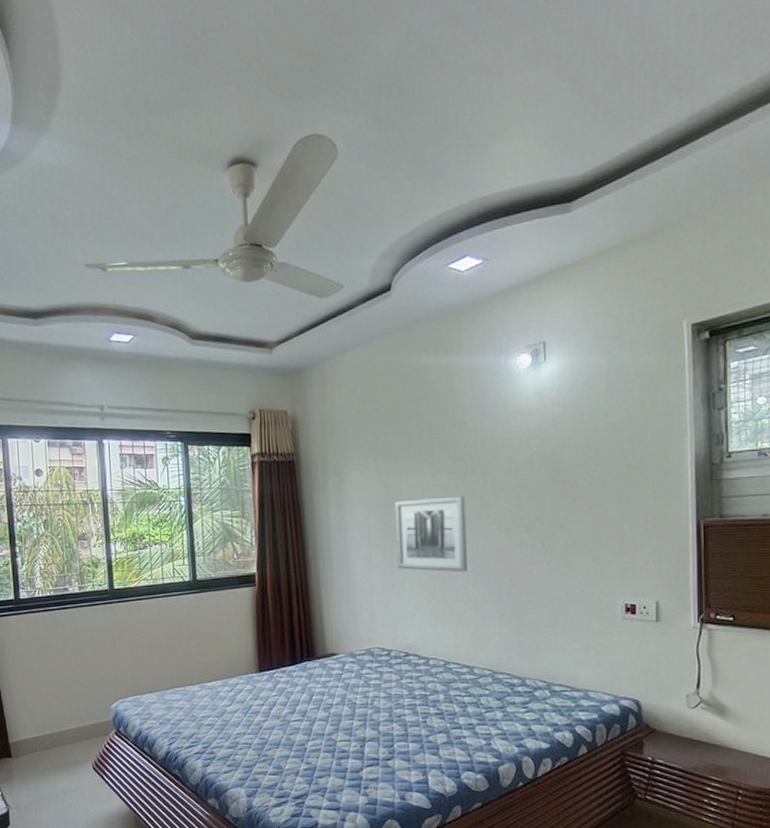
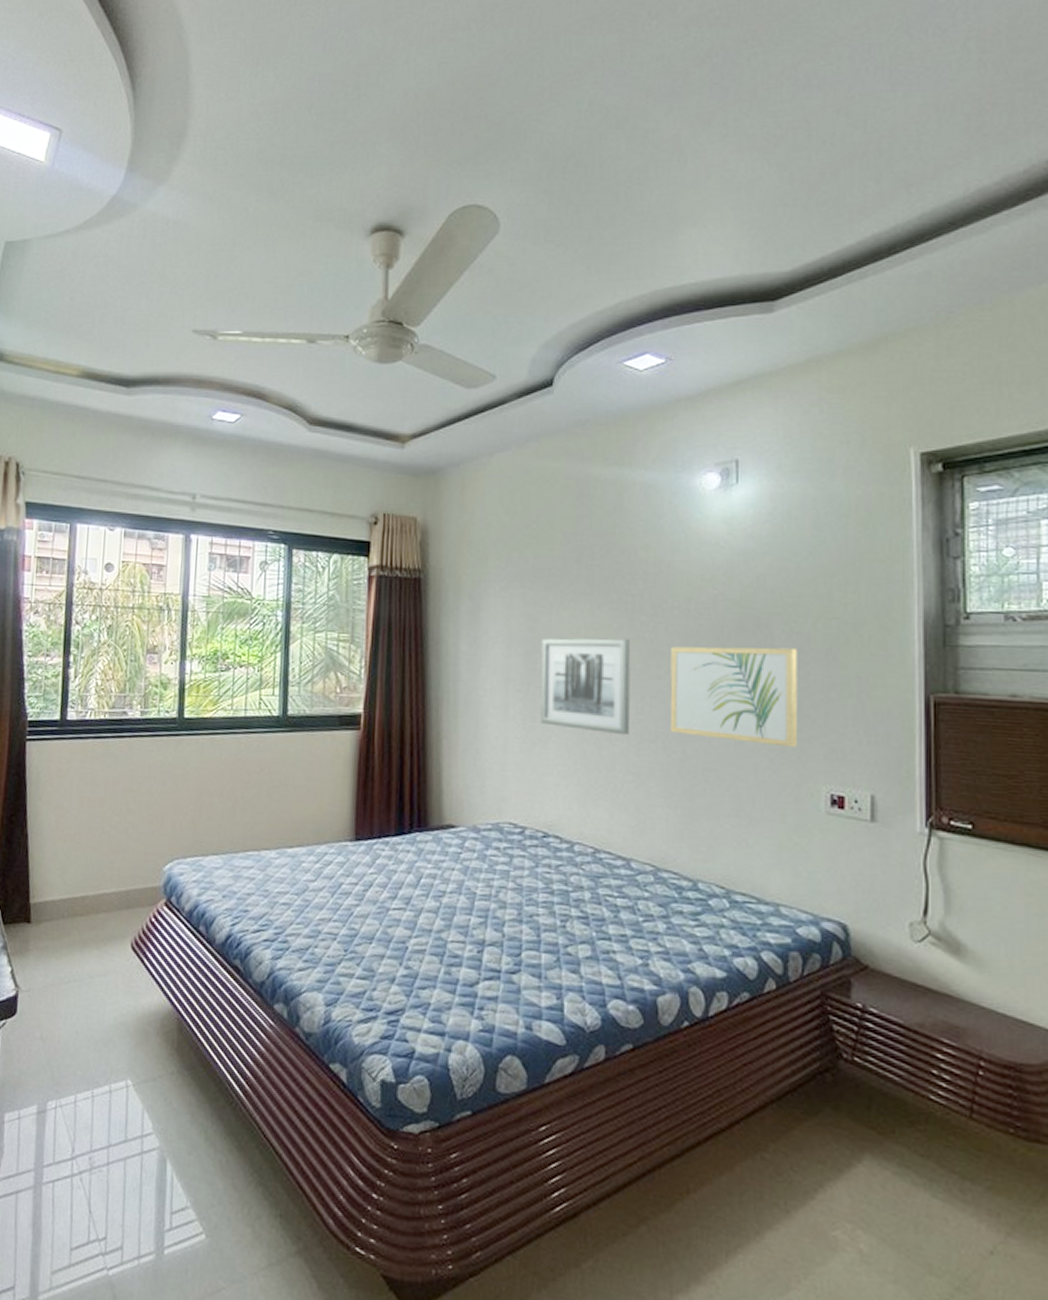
wall art: none [497,492,599,571] -> present [670,646,798,748]

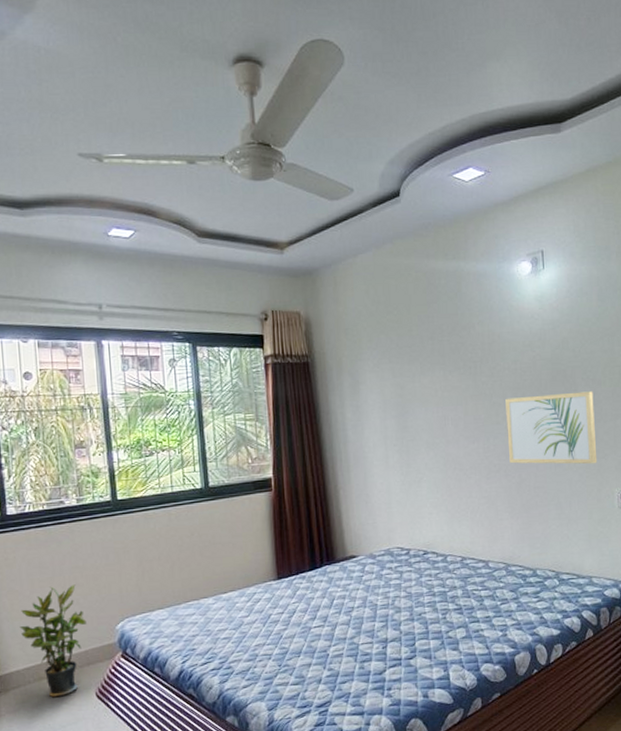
potted plant: none [62,808,133,941] -> present [19,584,87,698]
wall art: present [540,638,631,736] -> none [409,396,480,470]

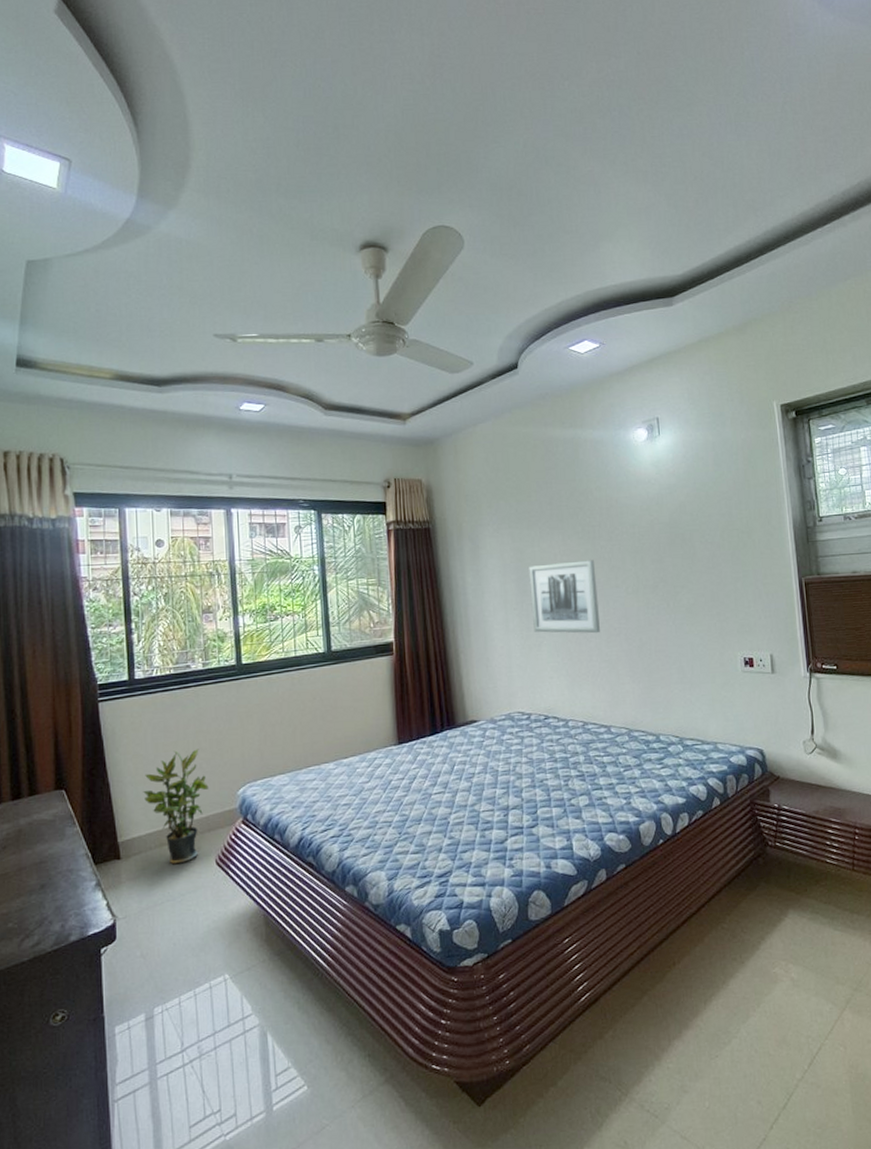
wall art: none [409,396,480,470] -> present [529,560,600,634]
wall art: present [505,391,598,465] -> none [624,554,719,628]

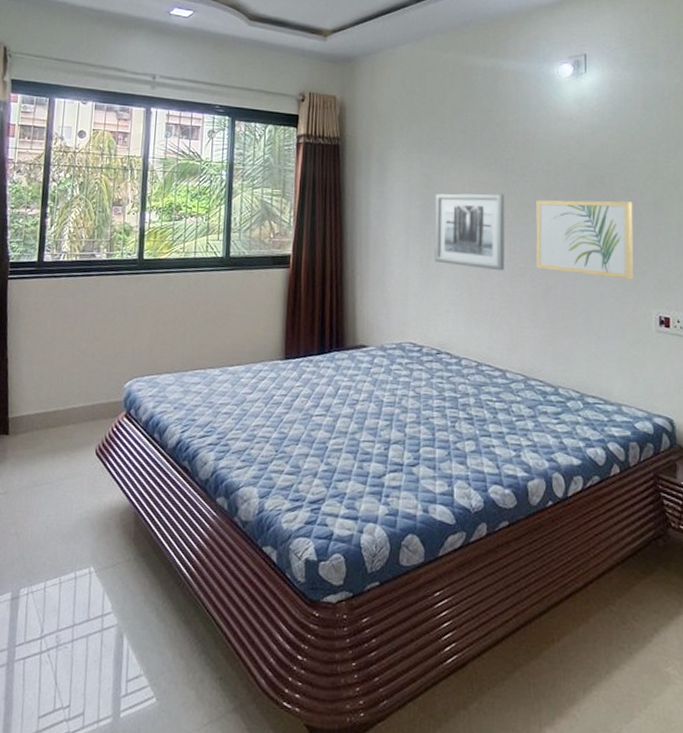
potted plant: present [143,749,209,865] -> none [37,335,98,449]
wall art: none [624,554,719,628] -> present [535,200,634,280]

